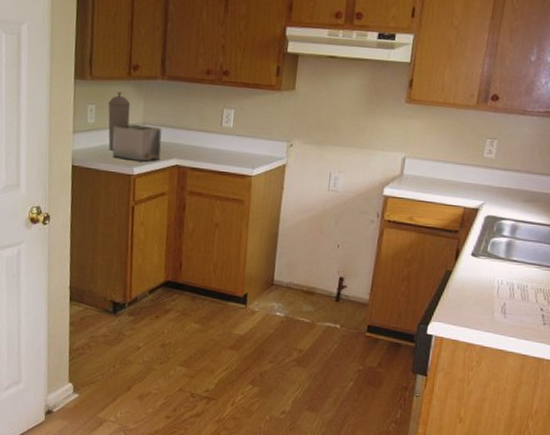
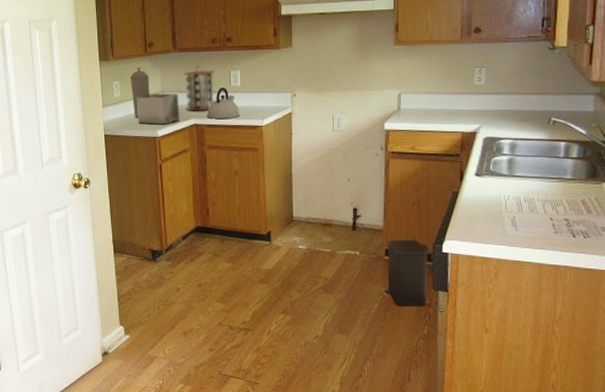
spice rack: none [168,97,206,152] -> present [184,65,215,112]
kettle: none [190,127,229,164] -> present [206,88,241,119]
pedal bin: none [358,316,414,389] -> present [381,239,429,307]

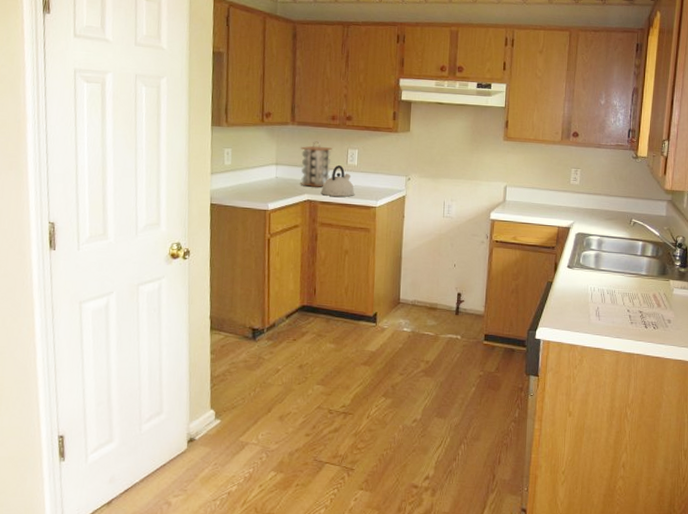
canister: present [130,67,150,118] -> none [243,136,264,189]
toaster: present [136,93,180,126] -> none [248,164,294,199]
pedal bin: present [381,239,429,307] -> none [478,325,524,391]

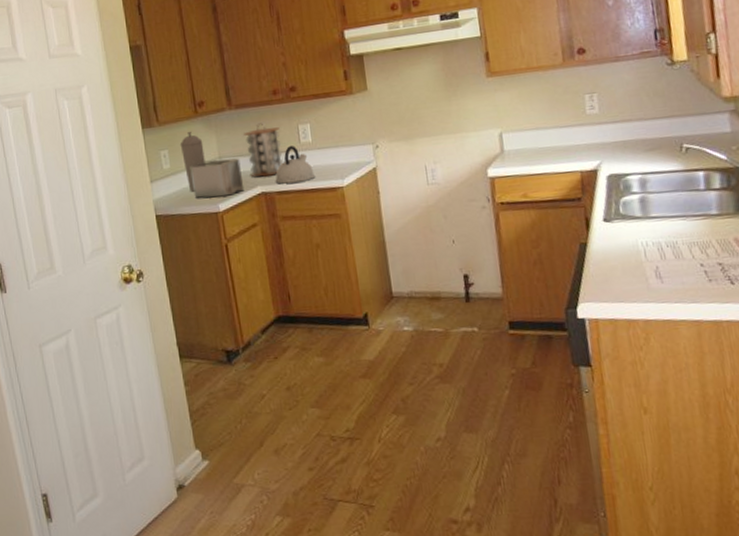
canister: none [243,136,264,189] -> present [180,131,205,192]
toaster: none [248,164,294,199] -> present [190,158,245,199]

